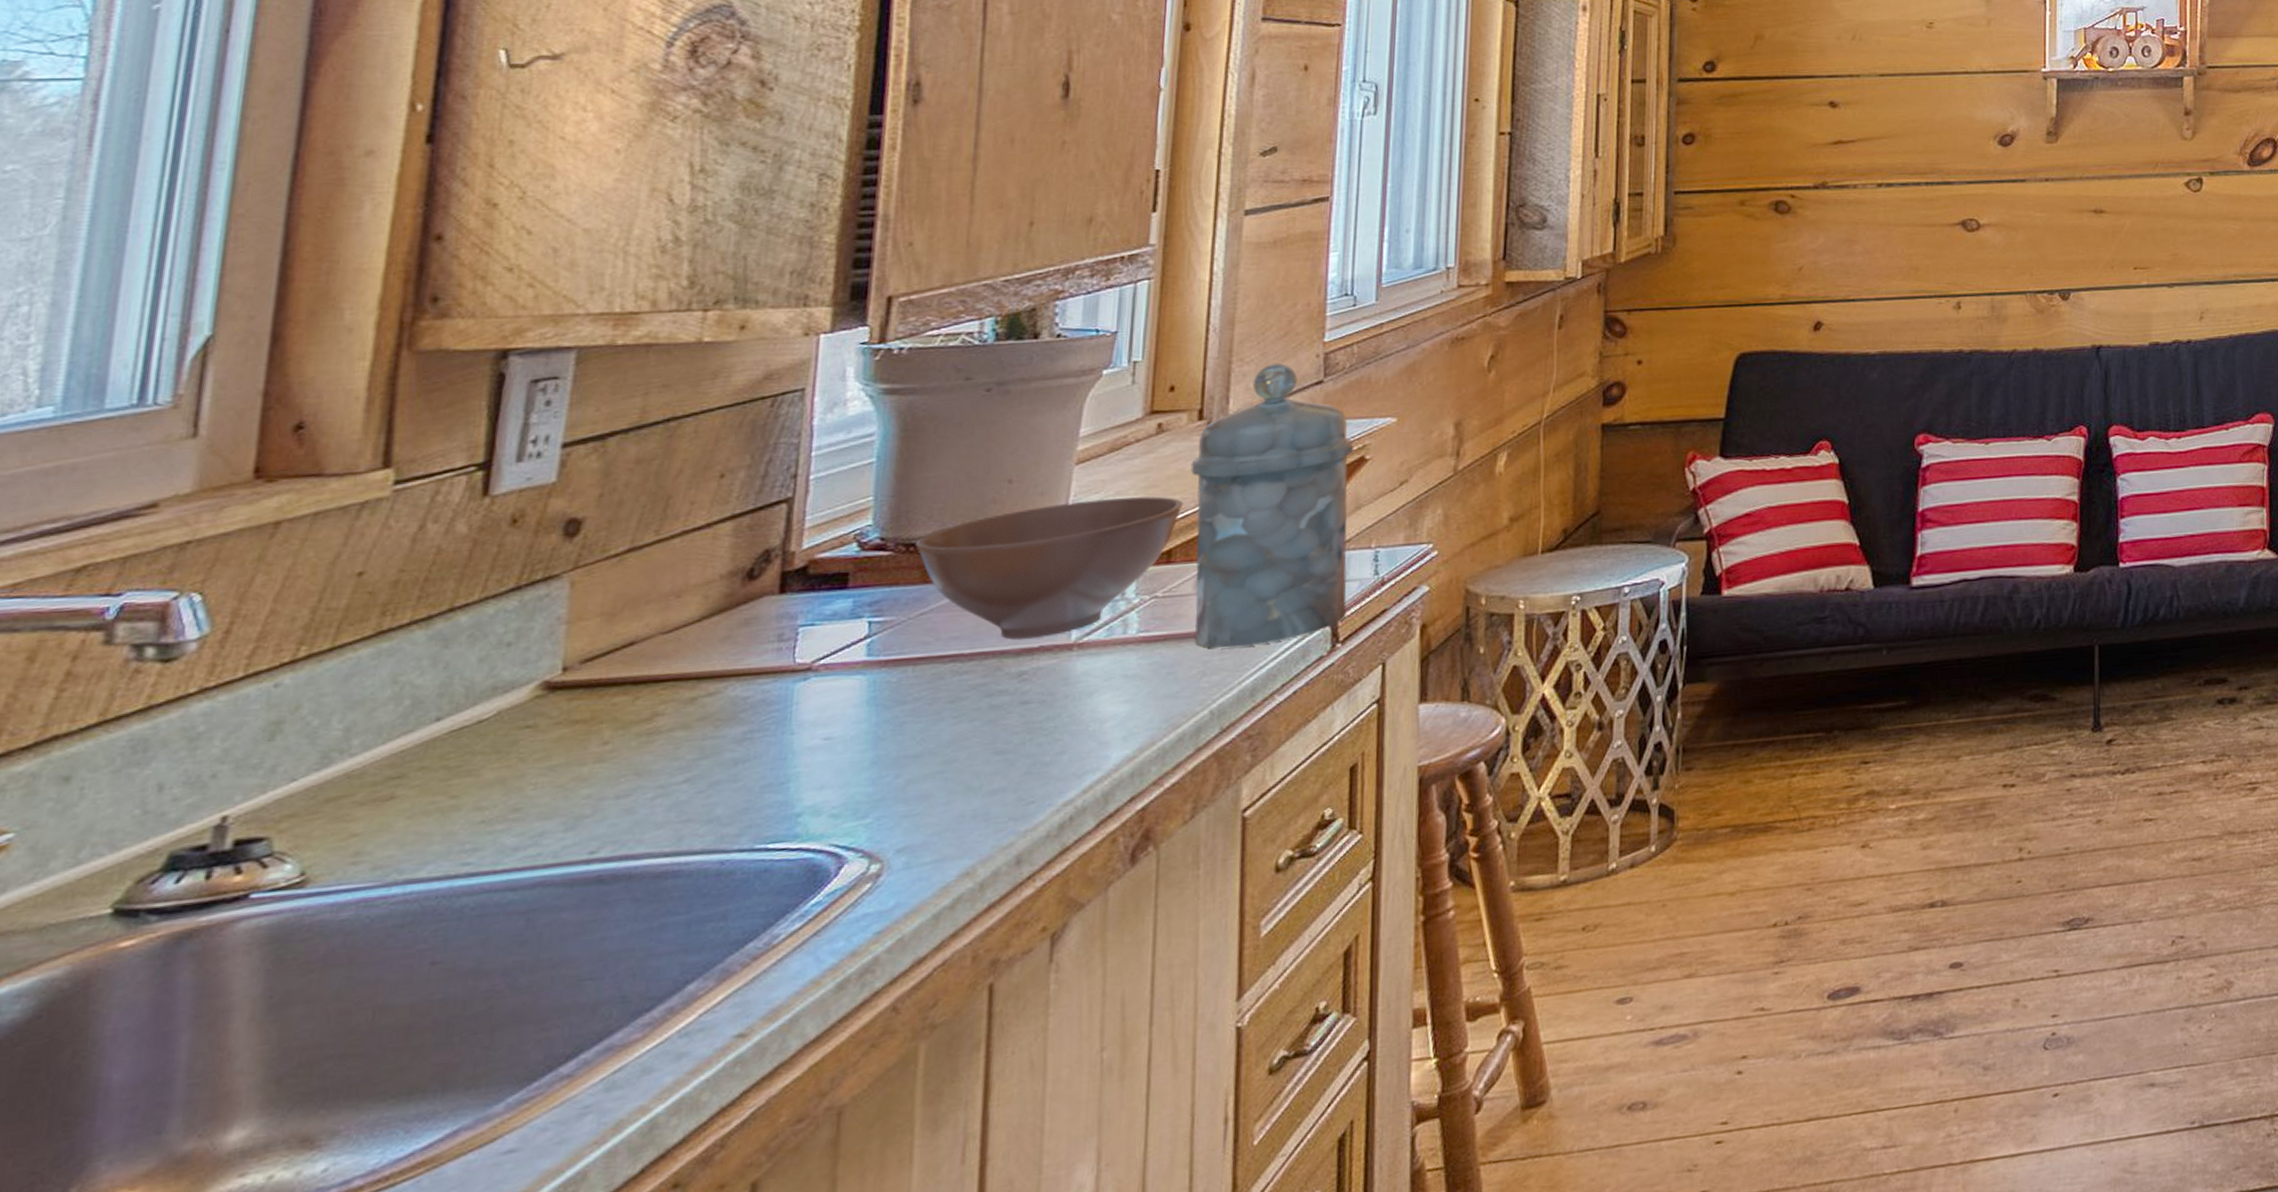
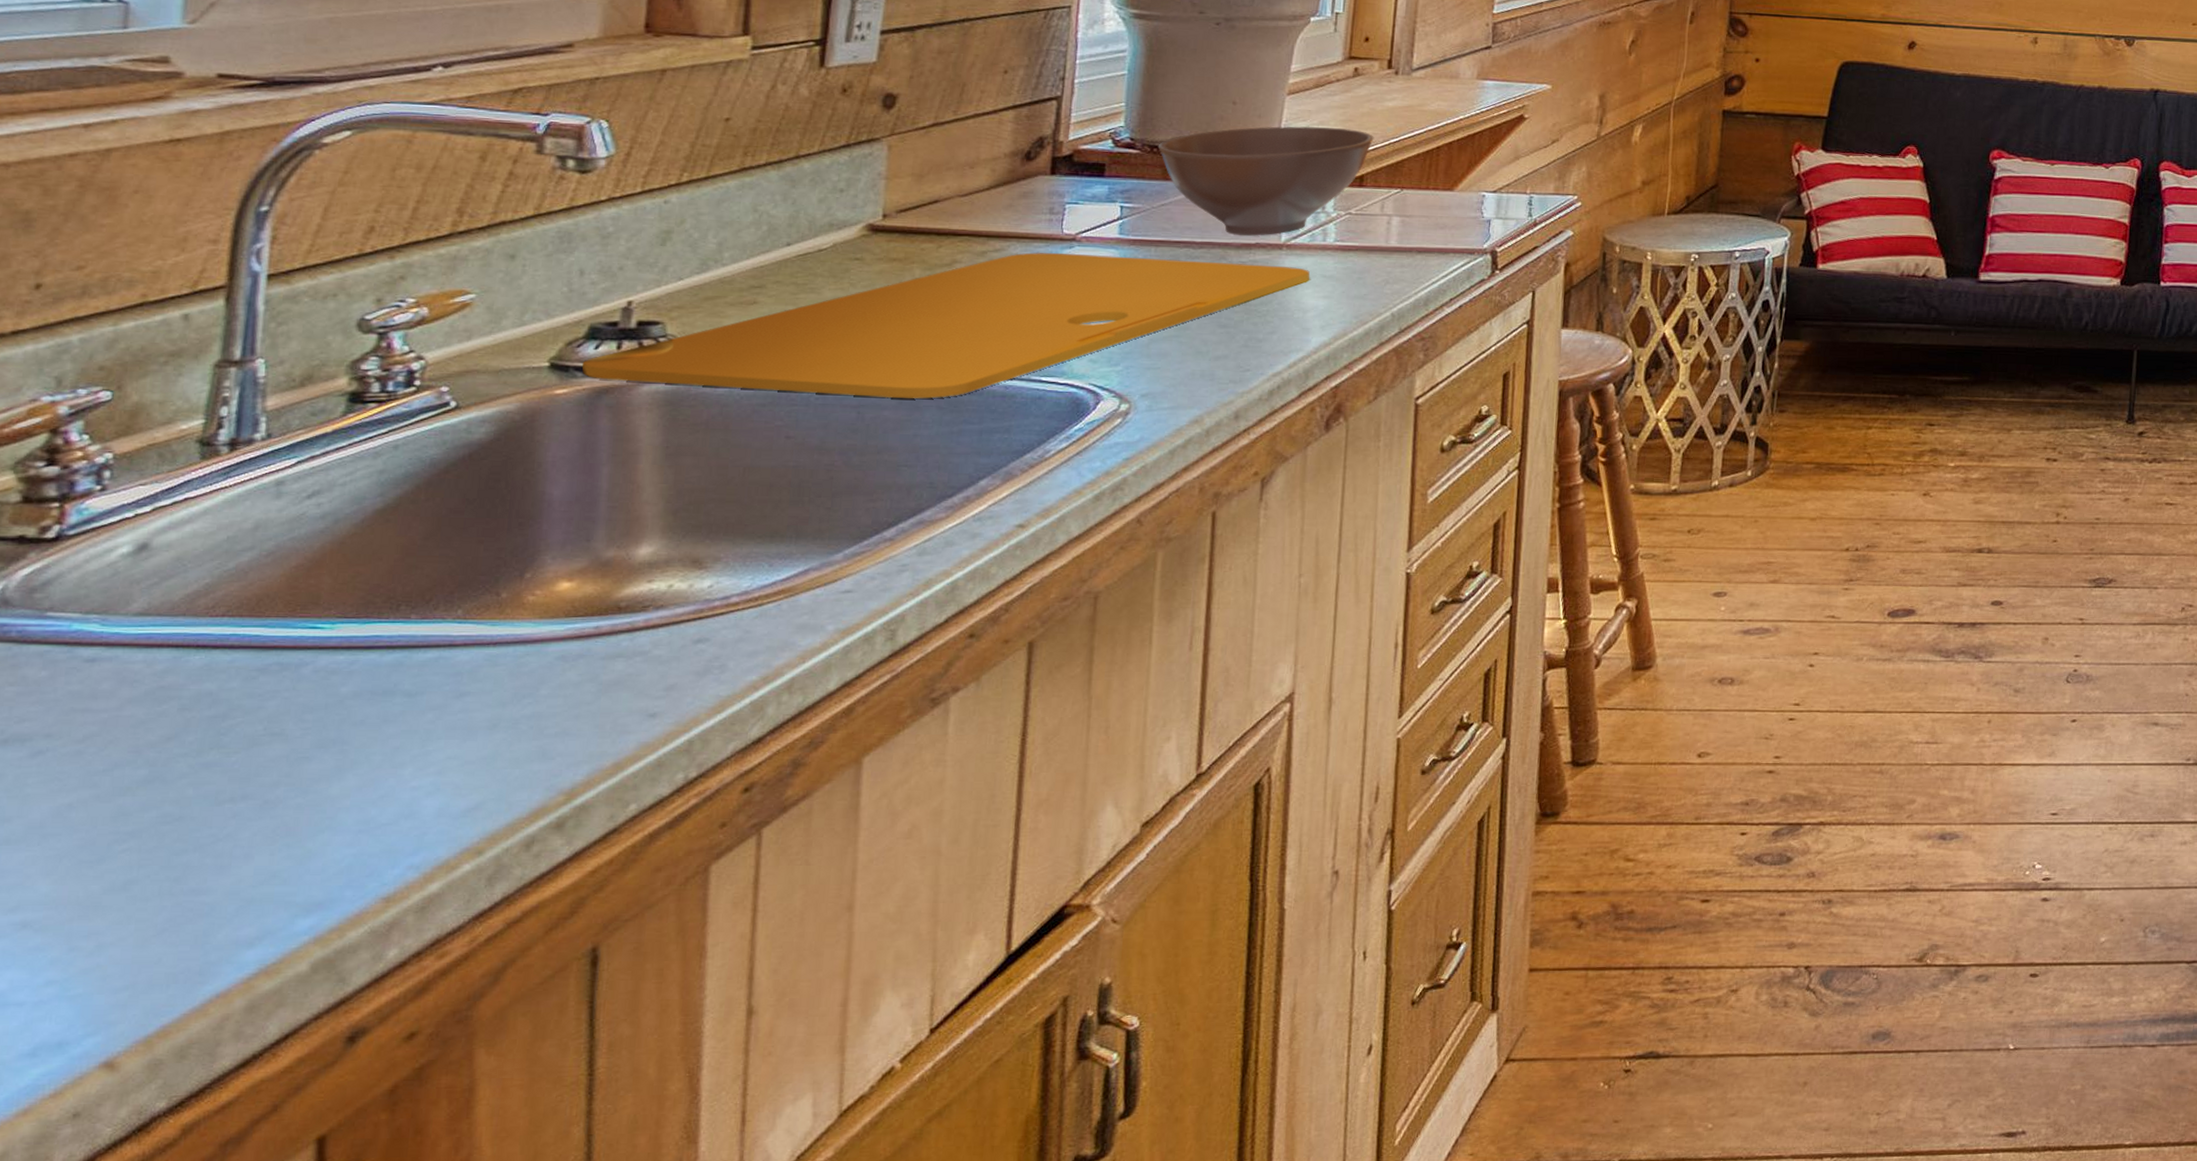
cutting board: none [157,669,1108,921] -> present [582,252,1310,399]
canister: present [1190,363,1354,648] -> none [1380,27,1516,263]

